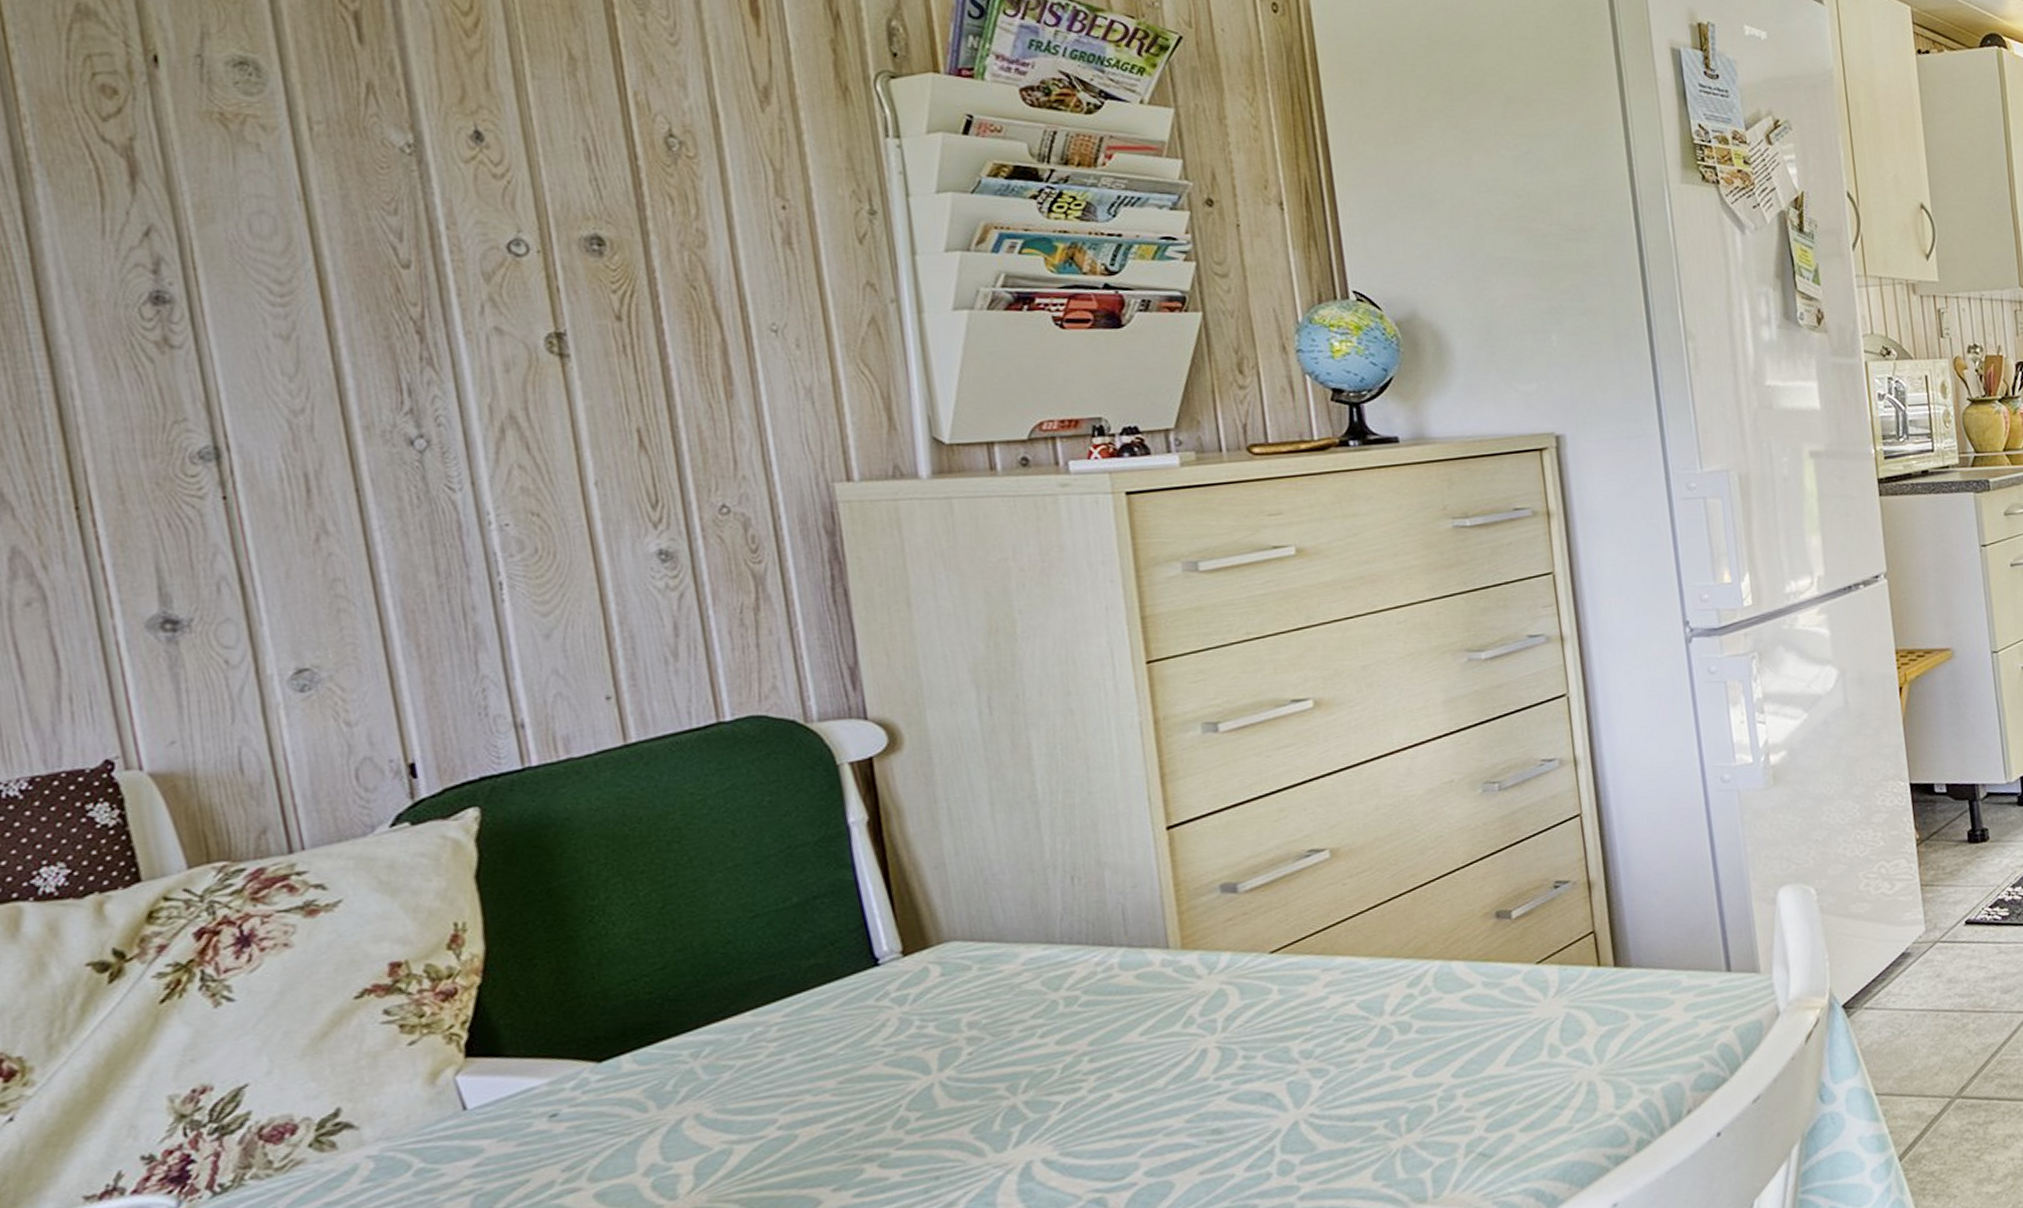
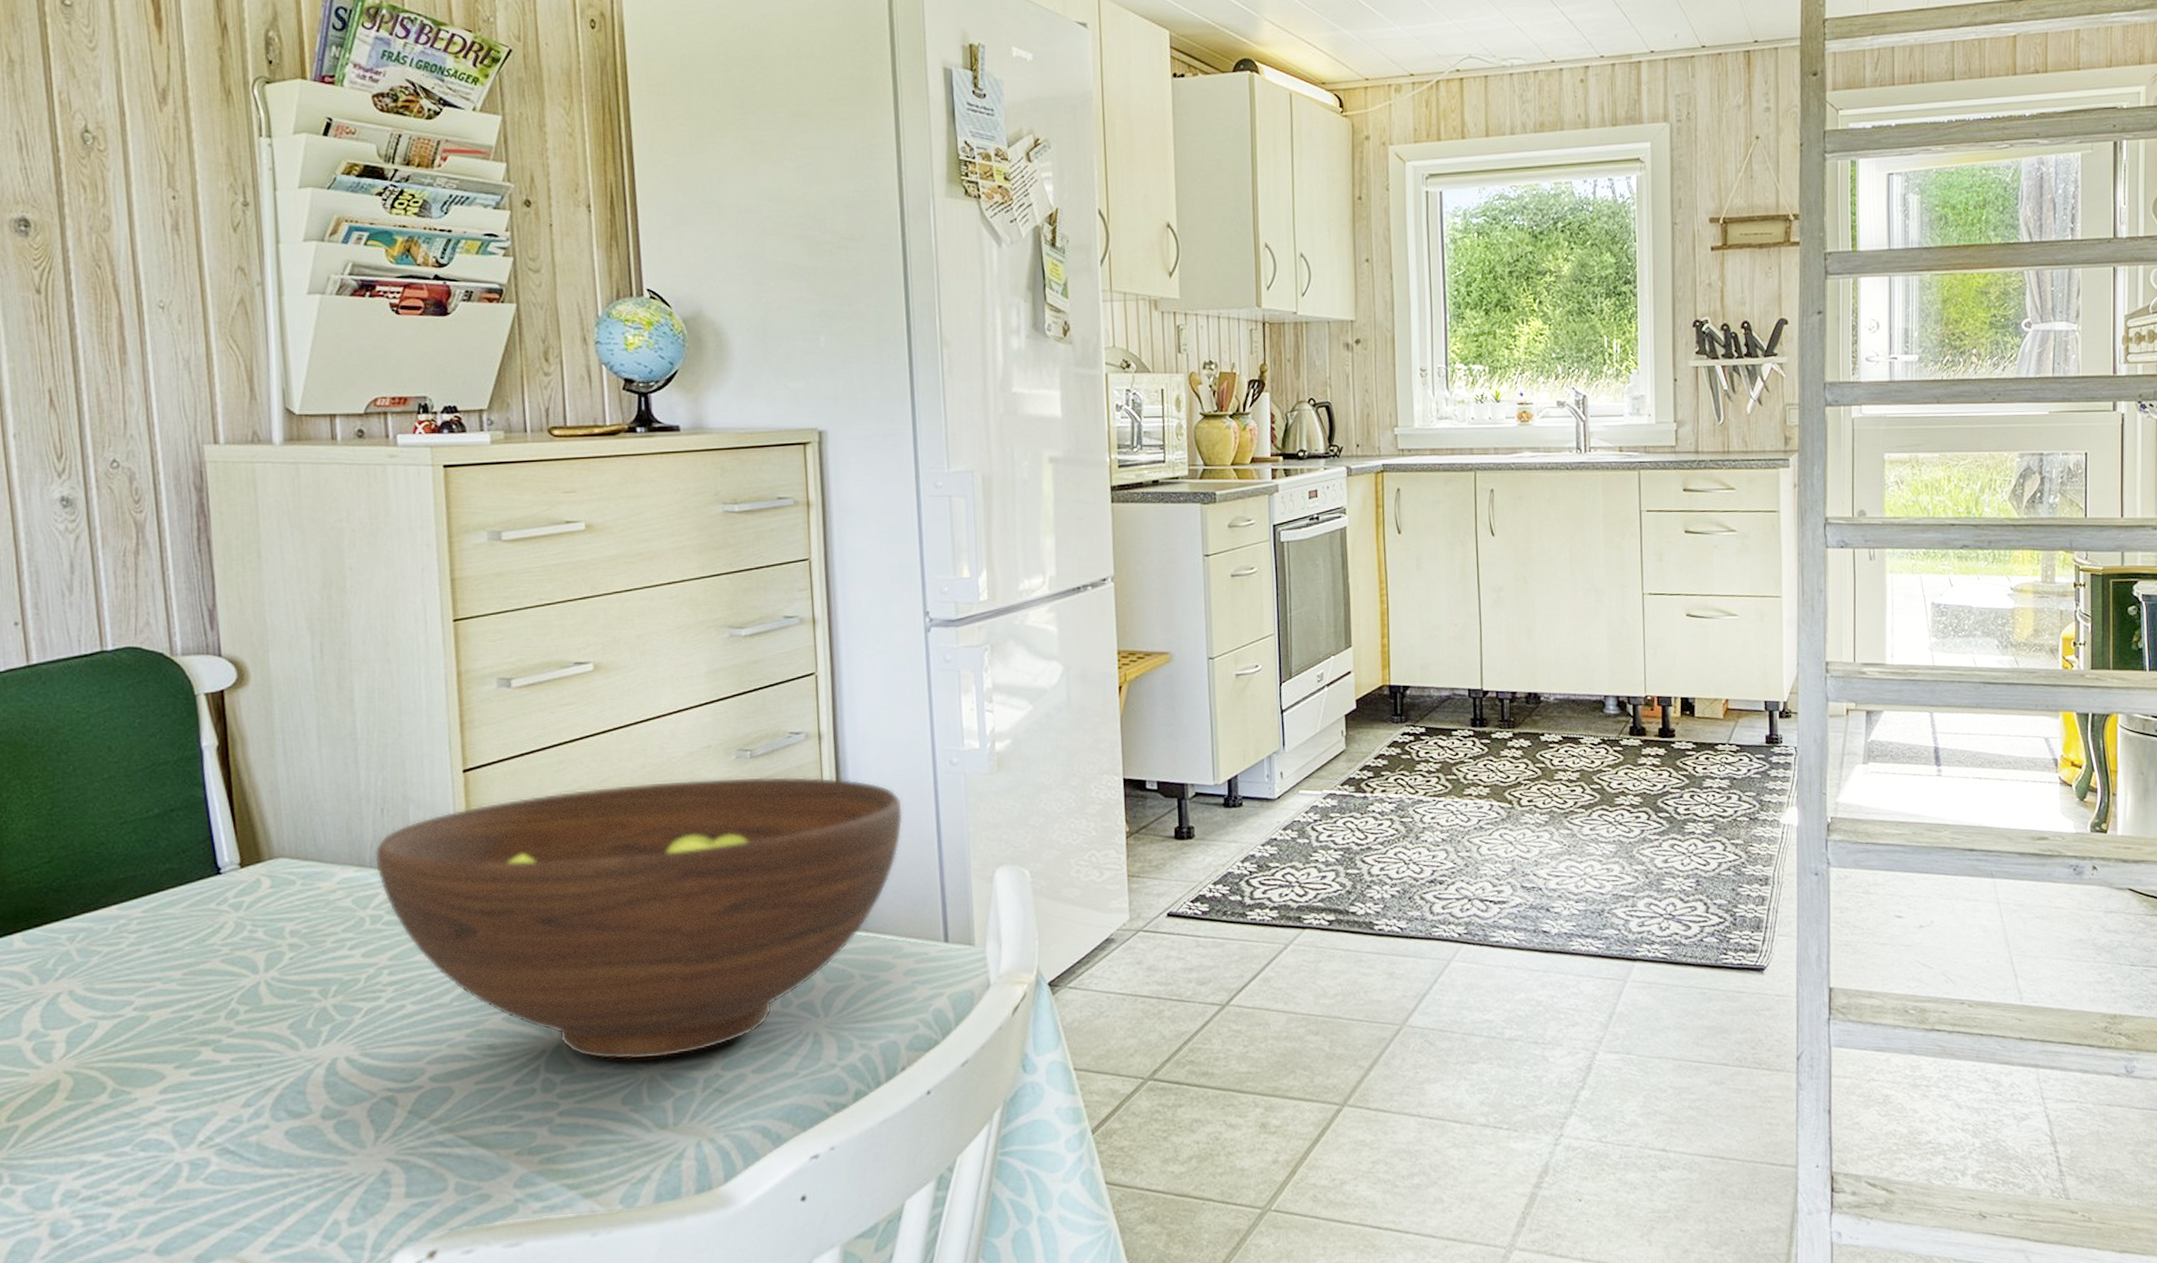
fruit bowl: none [1065,805,1674,1133] -> present [374,776,904,1060]

